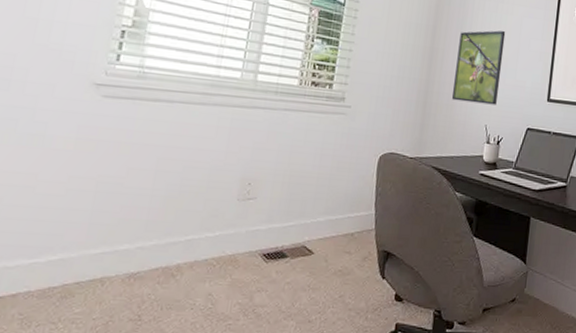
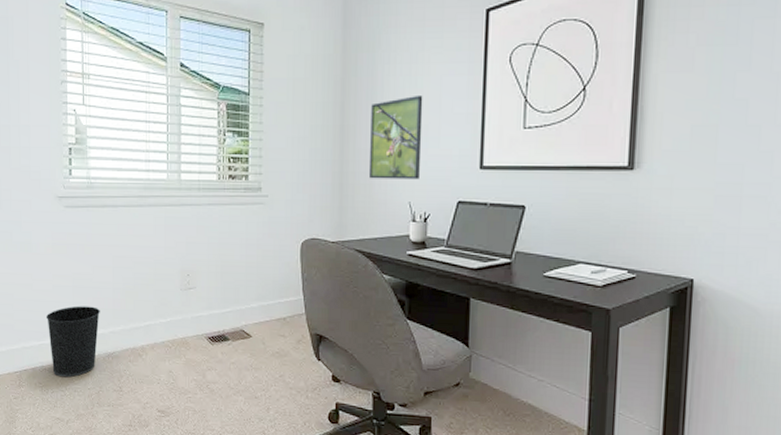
wastebasket: none [44,215,128,306] -> present [45,306,100,378]

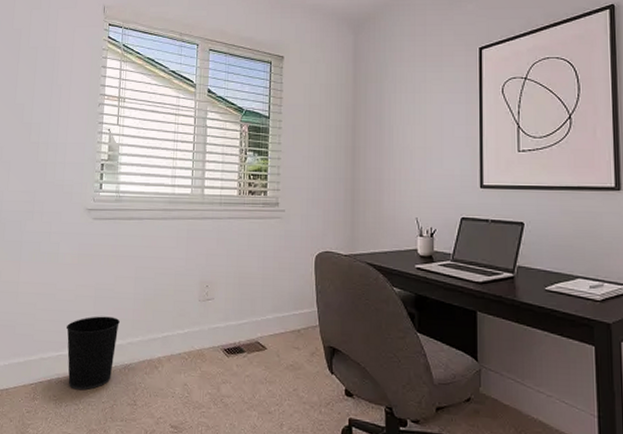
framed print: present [368,94,423,180] -> none [378,120,426,197]

